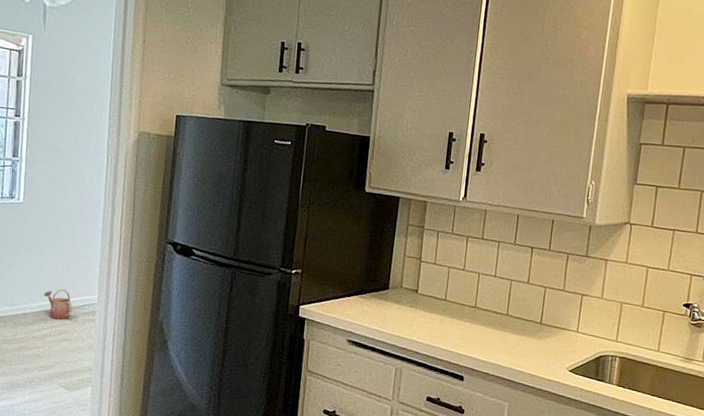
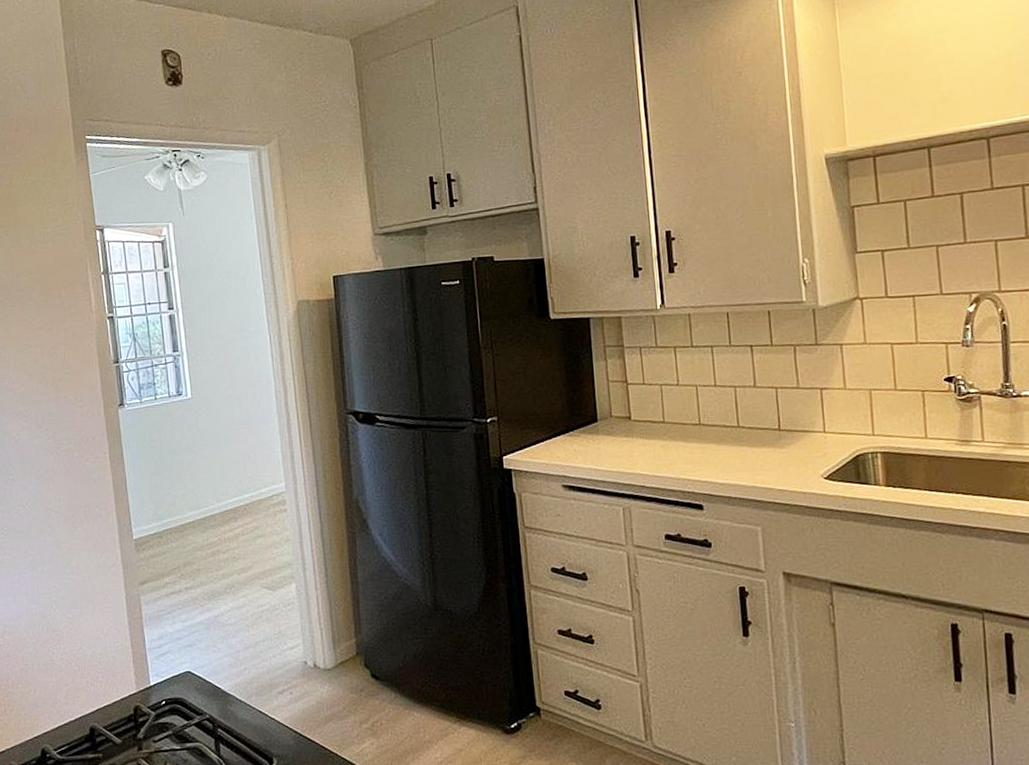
watering can: present [43,289,73,320] -> none [228,482,262,516]

